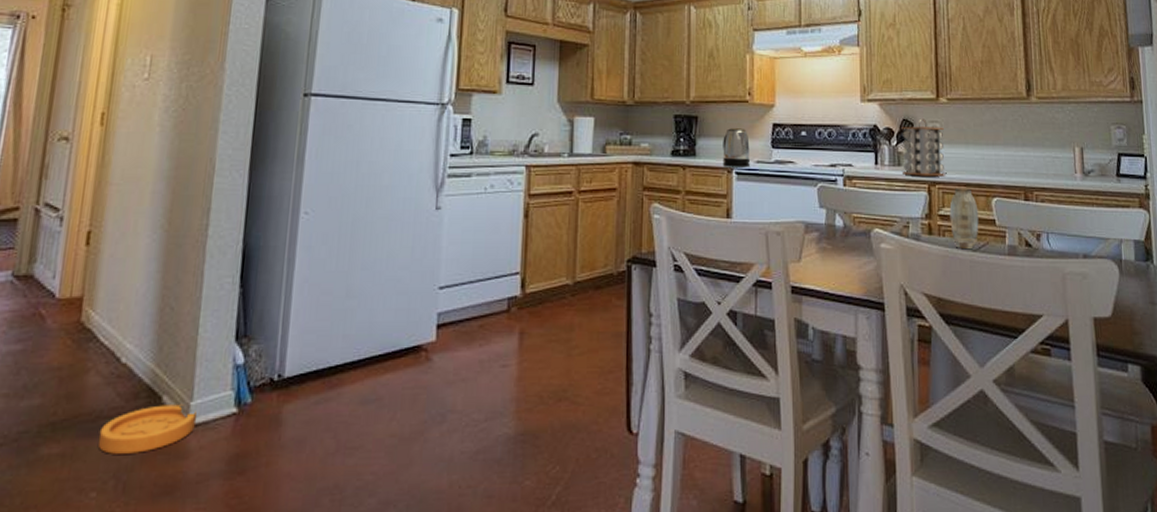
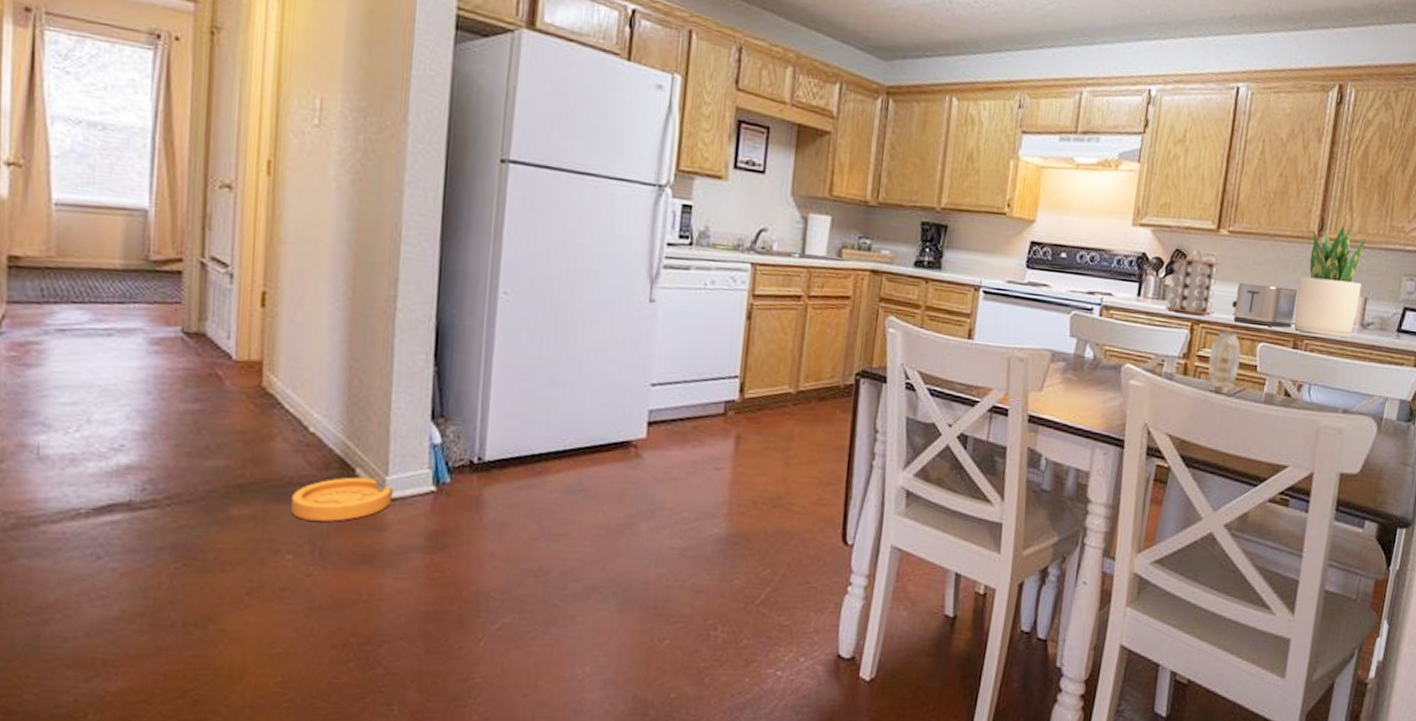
kettle: present [723,127,750,168] -> none [970,241,1003,287]
toaster: none [961,144,1021,182] -> present [1231,282,1298,328]
planter: none [1018,85,1077,186] -> present [1294,225,1369,338]

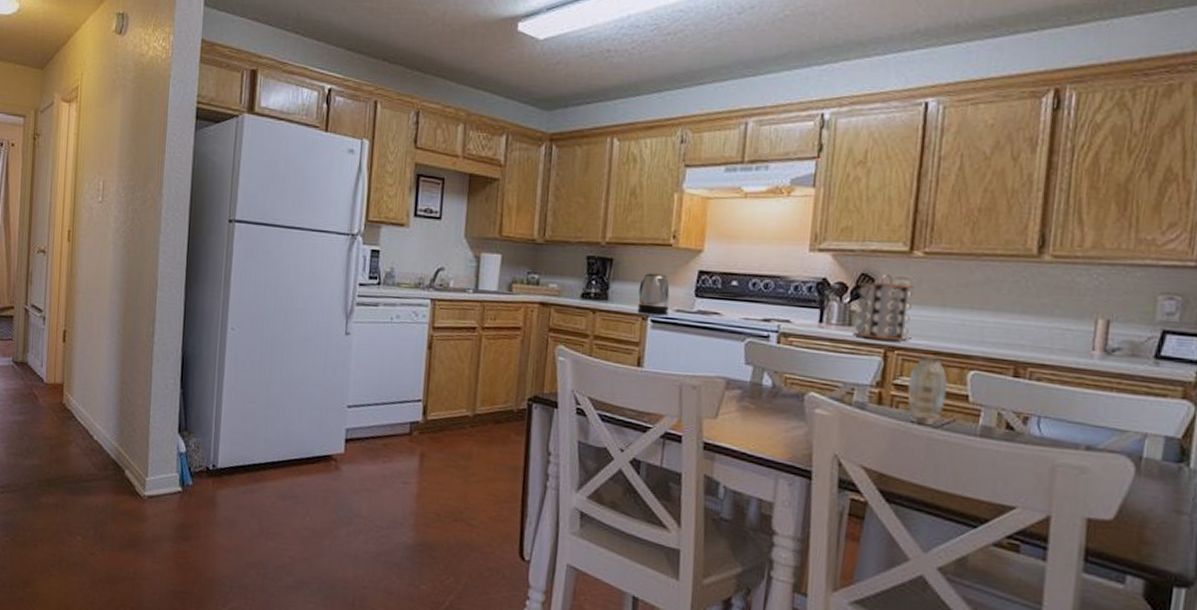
pet bowl: present [290,477,393,523] -> none [80,477,151,513]
kettle: none [970,241,1003,287] -> present [637,272,670,316]
toaster: present [1231,282,1298,328] -> none [932,306,1017,355]
planter: present [1294,225,1369,338] -> none [1013,241,1107,365]

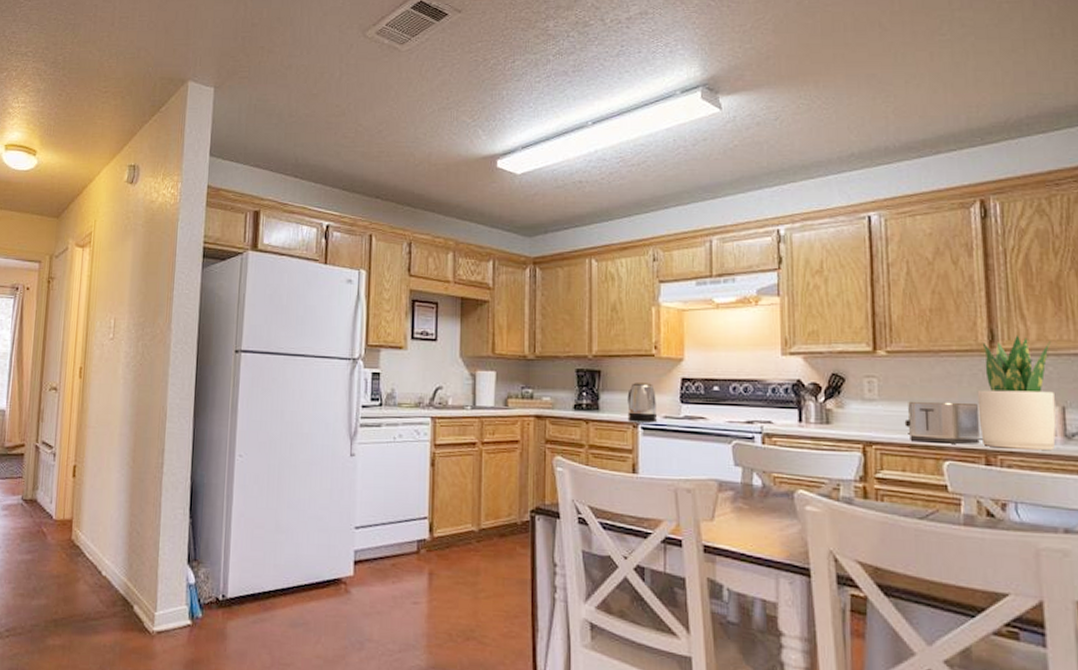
spice rack: present [853,274,915,342] -> none [830,373,885,438]
vase: present [907,355,947,425] -> none [889,449,927,516]
toaster: none [932,306,1017,355] -> present [904,401,981,444]
planter: none [1013,241,1107,365] -> present [977,335,1057,450]

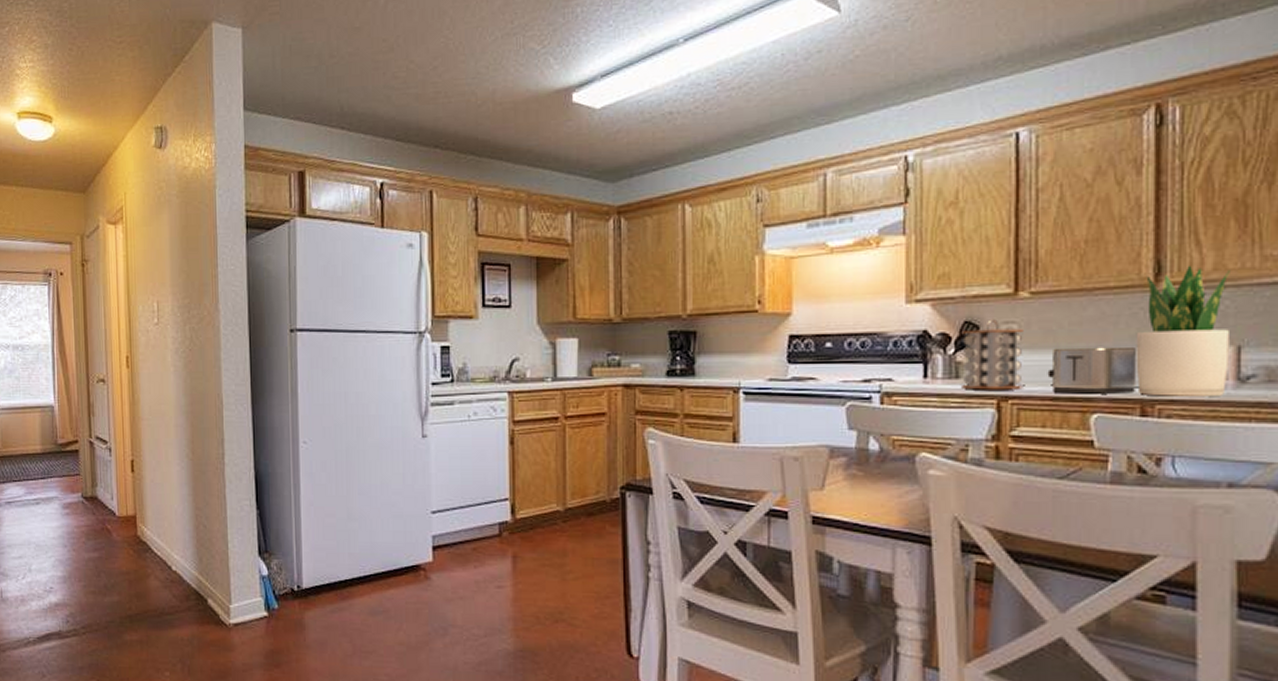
kettle: present [627,381,657,423] -> none [727,341,760,387]
spice rack: none [830,373,885,438] -> present [962,319,1023,392]

